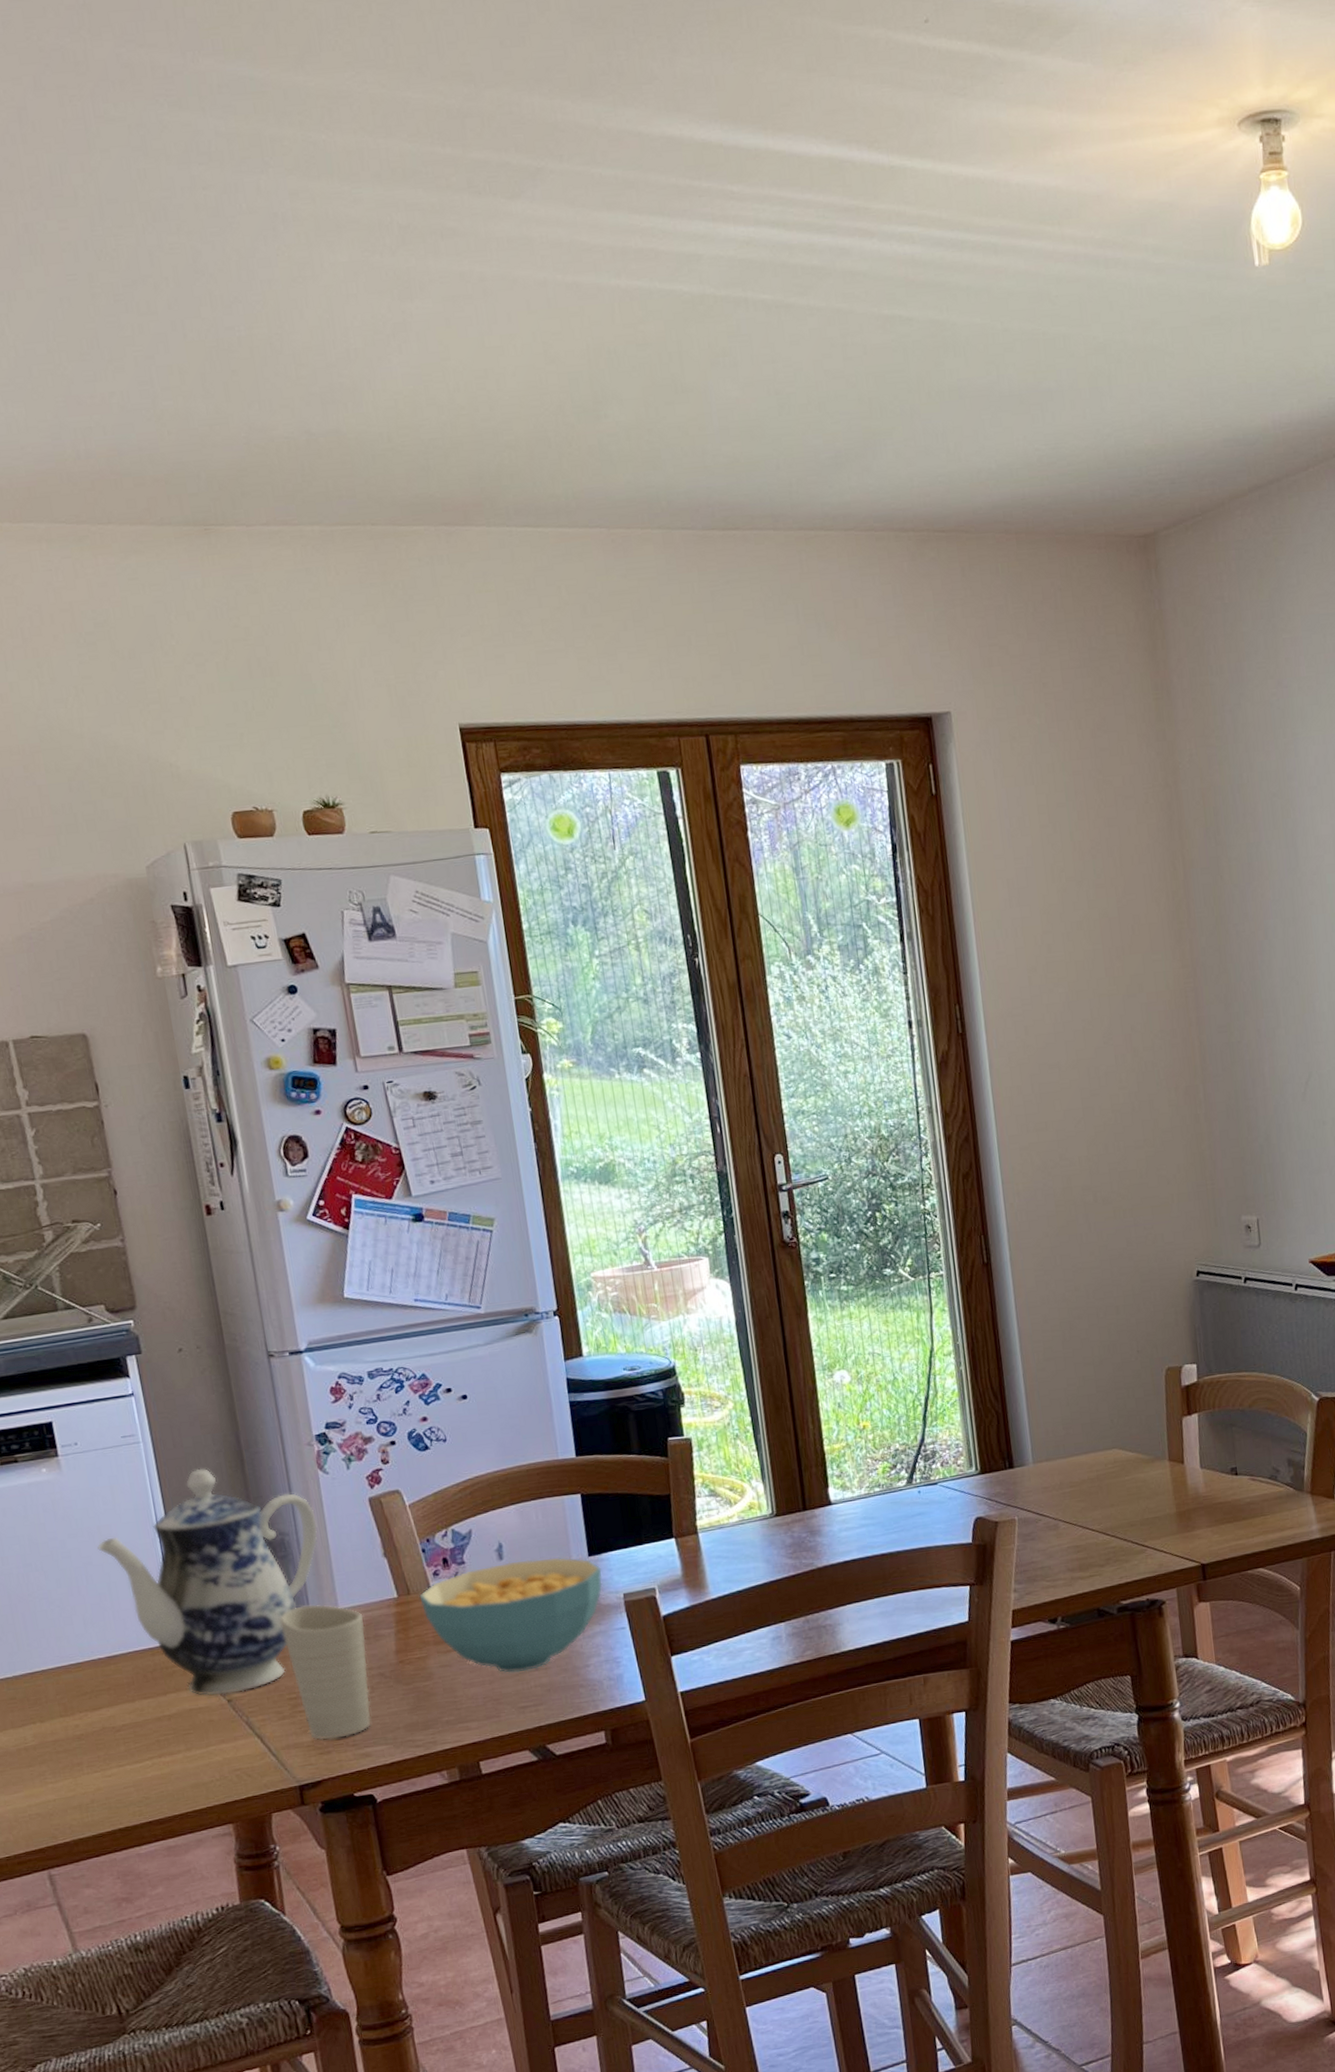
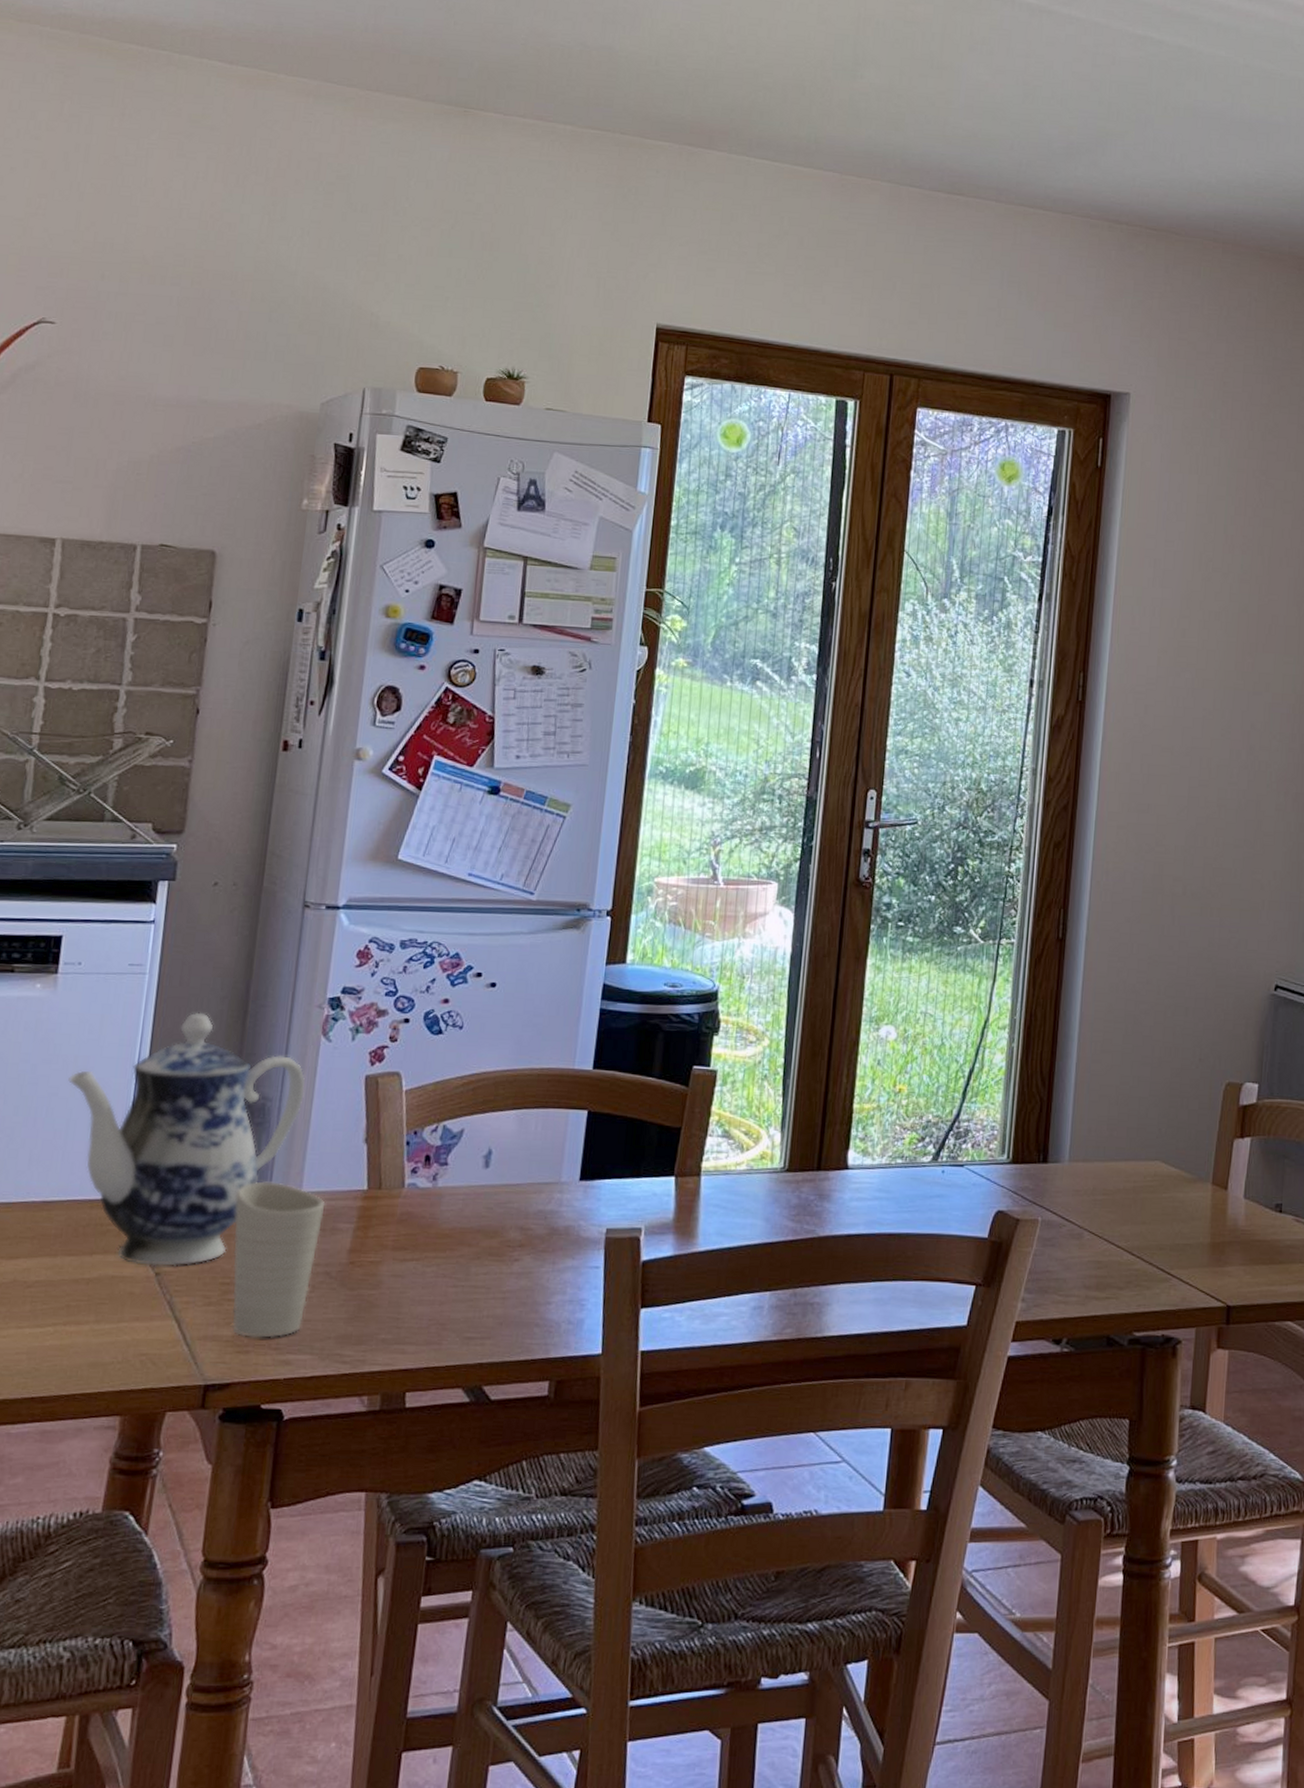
cereal bowl: present [419,1557,603,1673] -> none [389,1172,590,1298]

